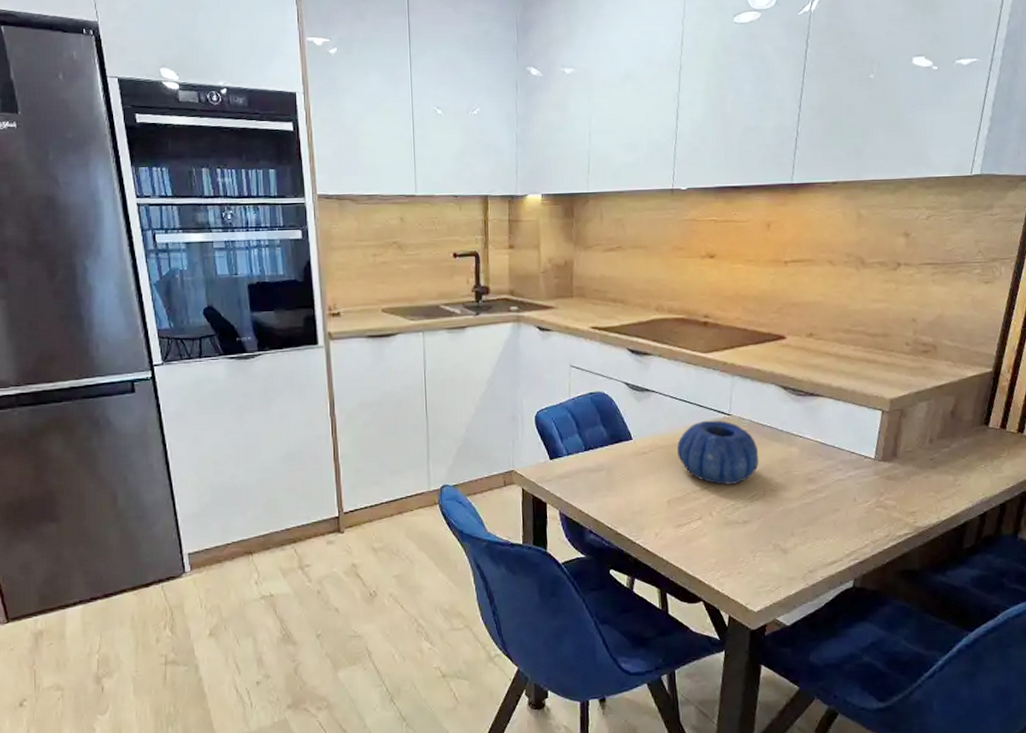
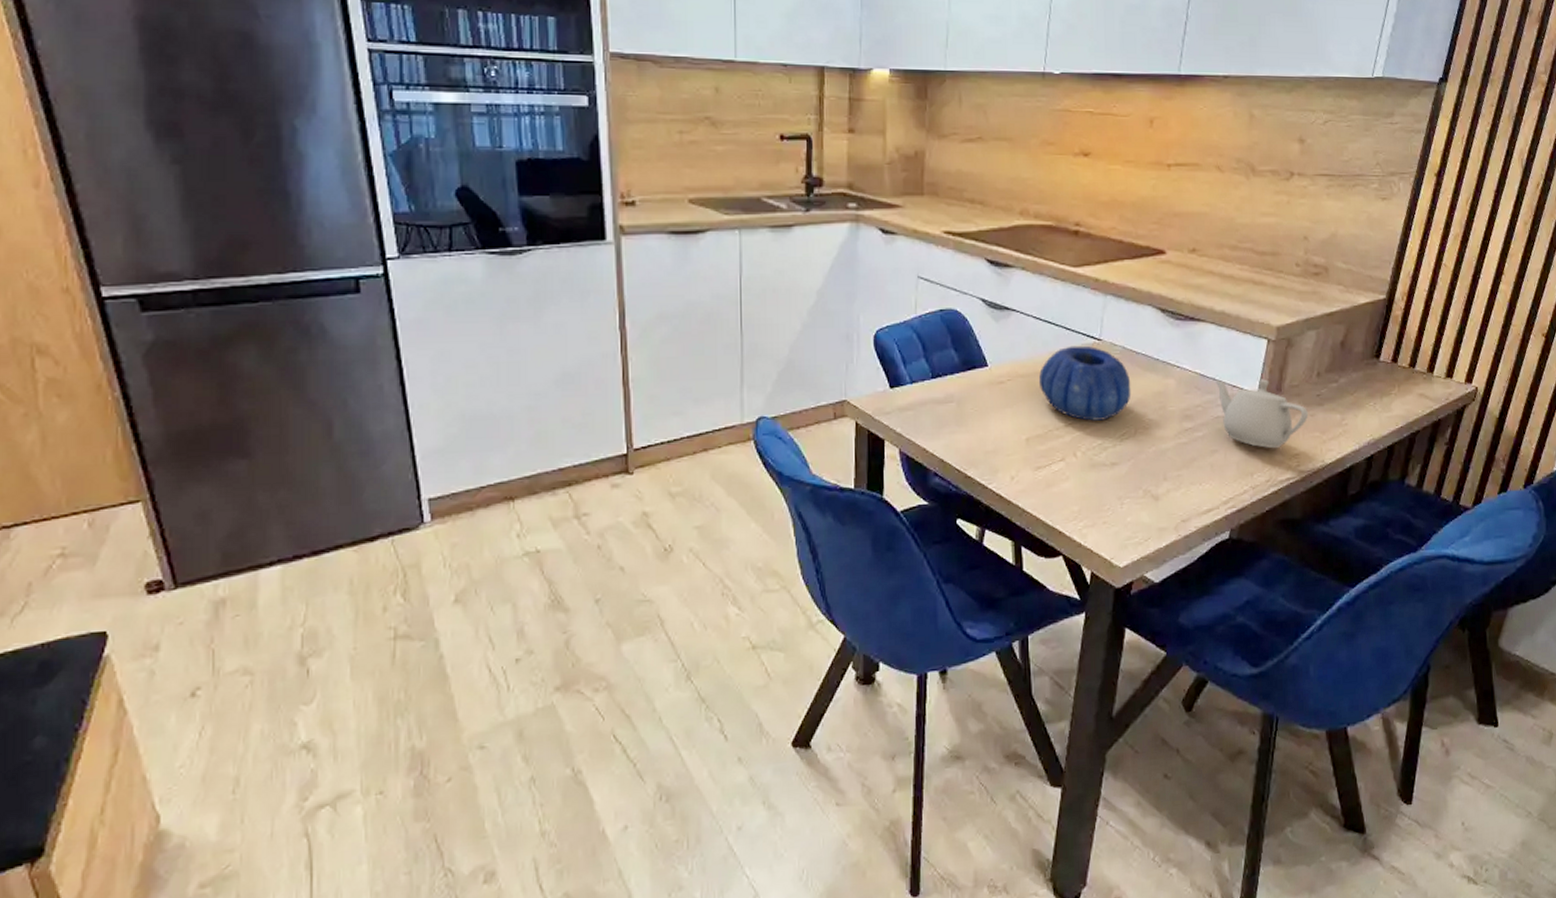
teapot: none [835,446,923,508] -> present [1215,379,1309,449]

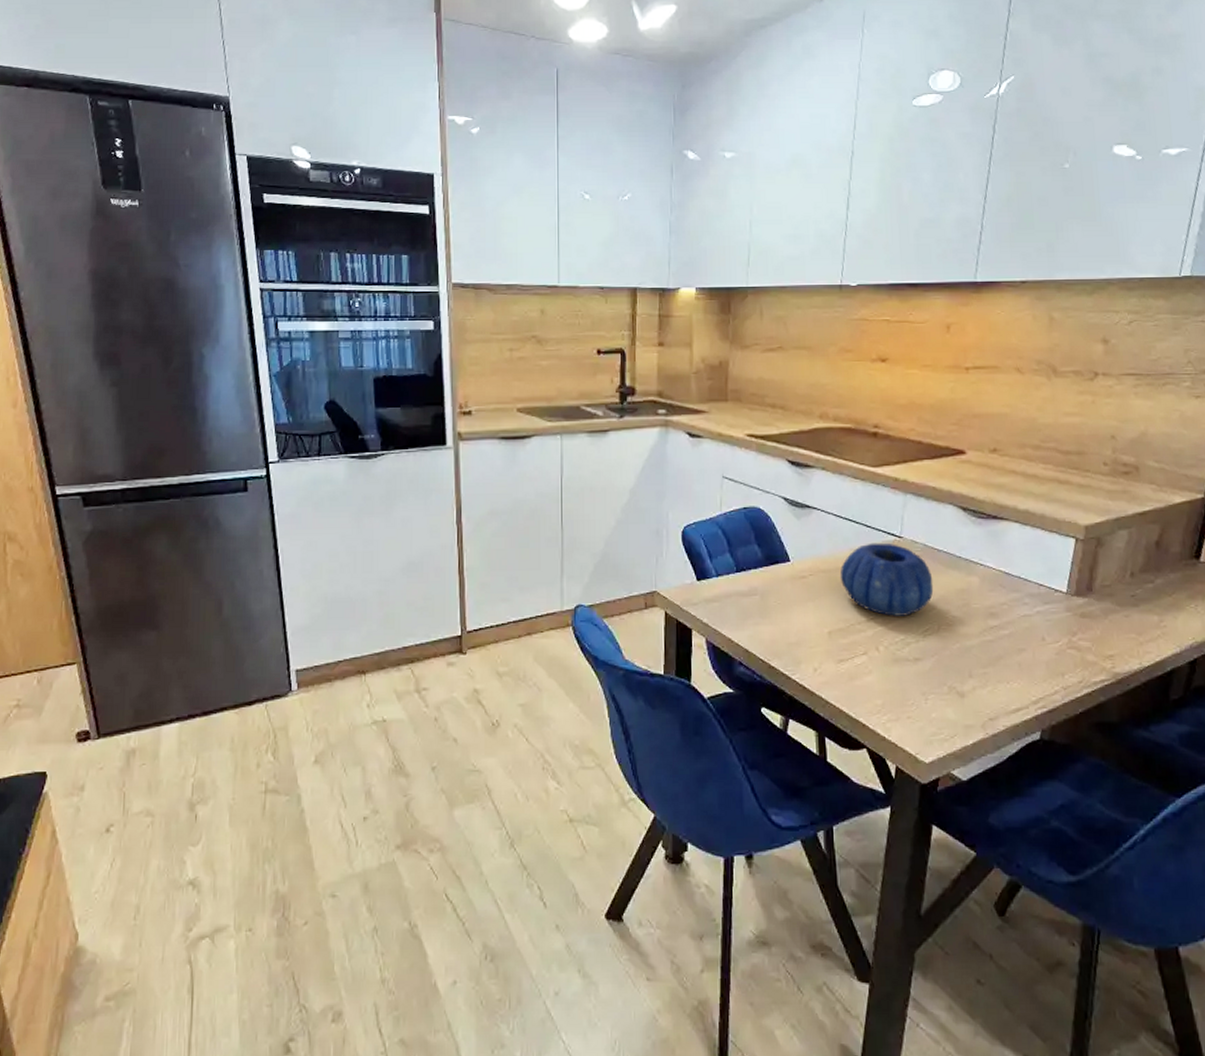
teapot: present [1215,379,1309,449] -> none [1021,577,1123,649]

